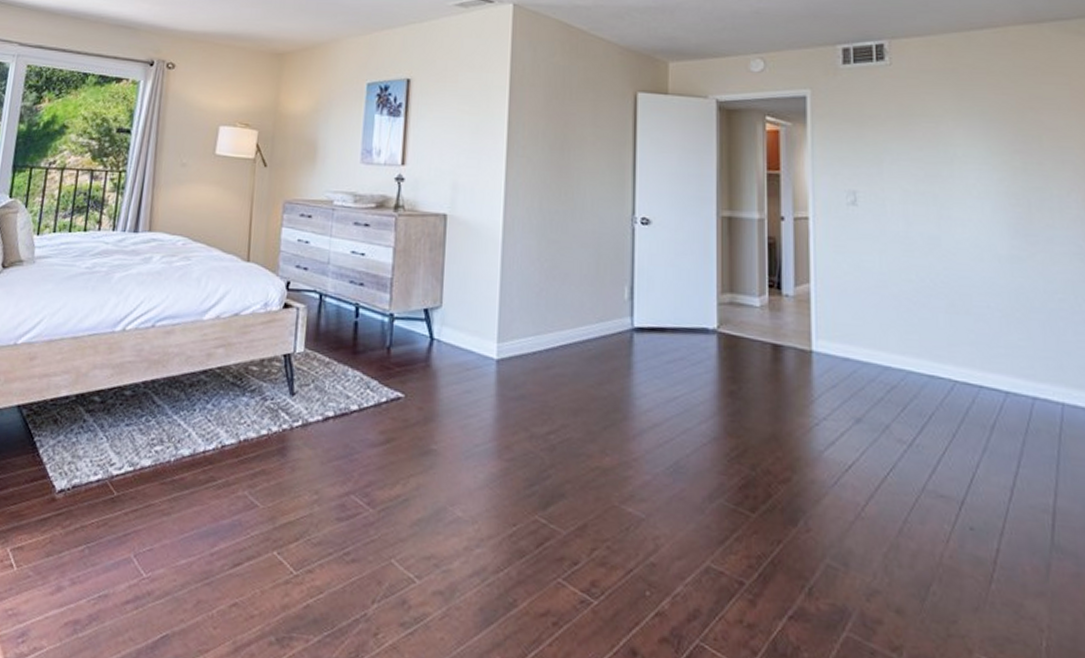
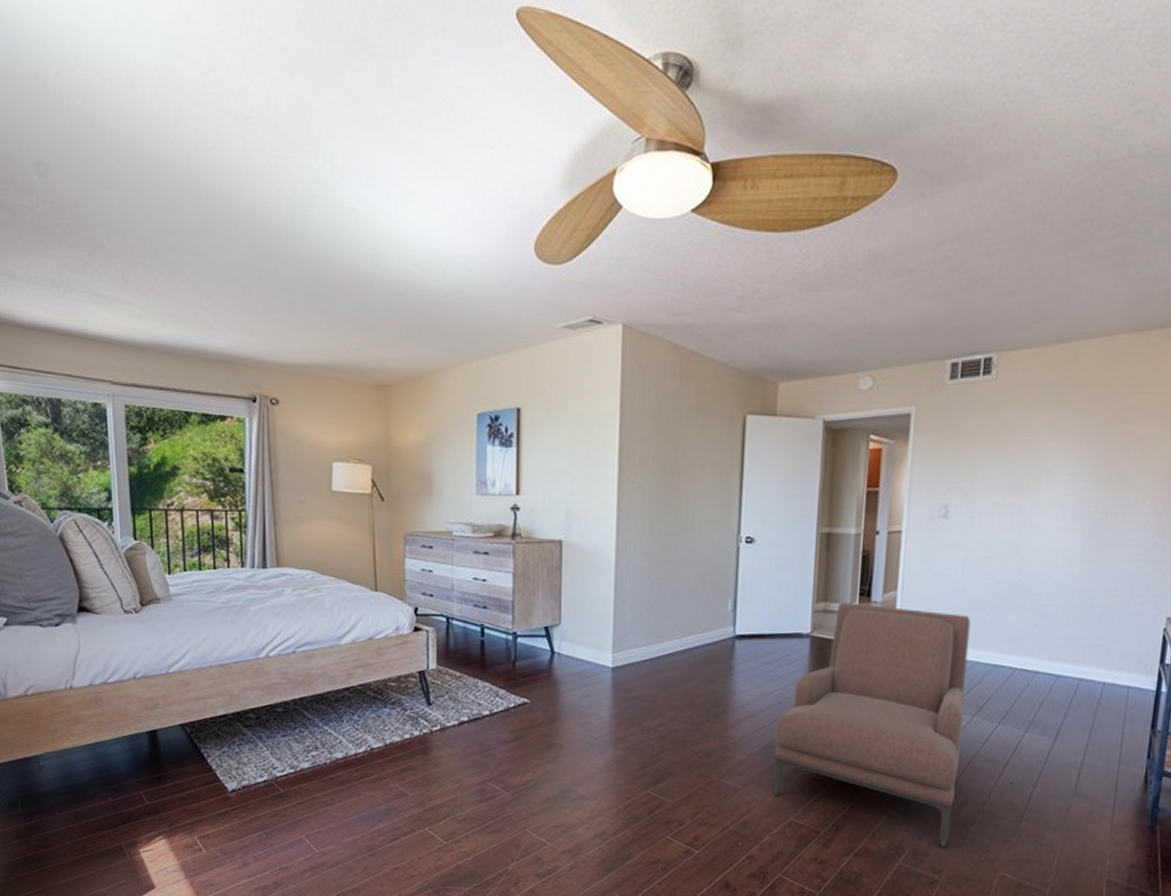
armchair: none [683,294,905,615] -> present [773,602,971,849]

